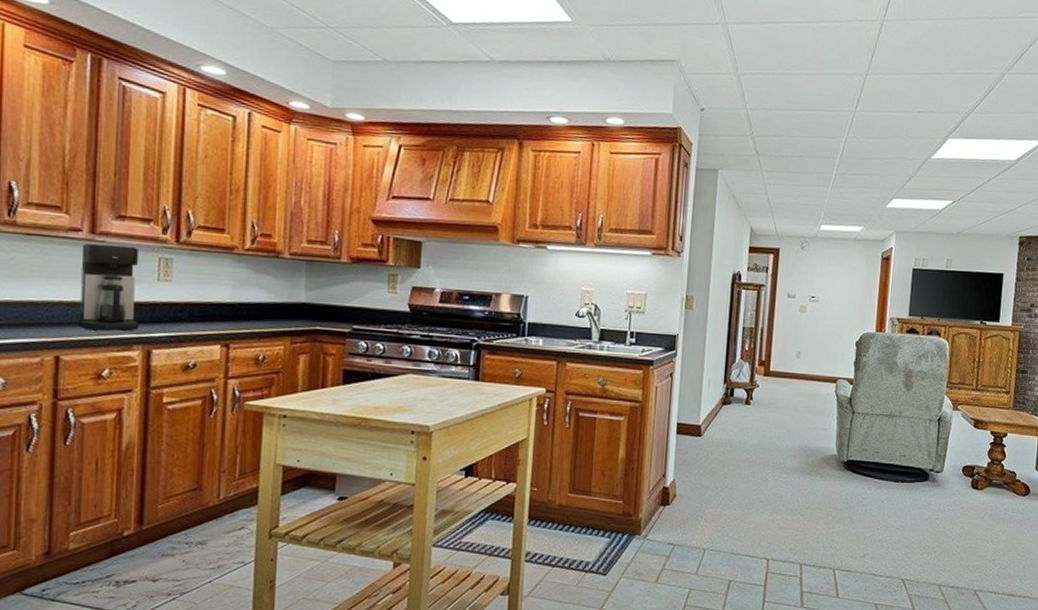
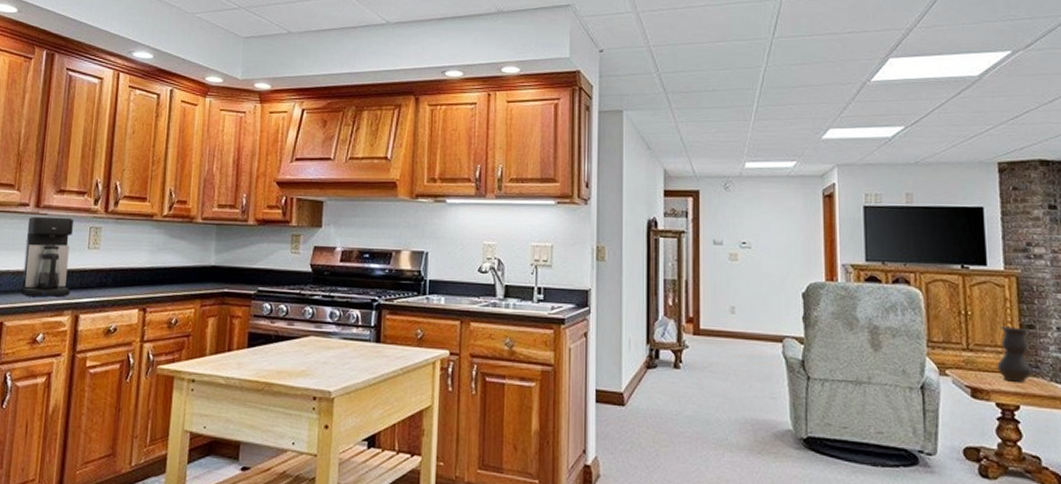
vase: none [995,371,1022,416] -> present [997,326,1033,384]

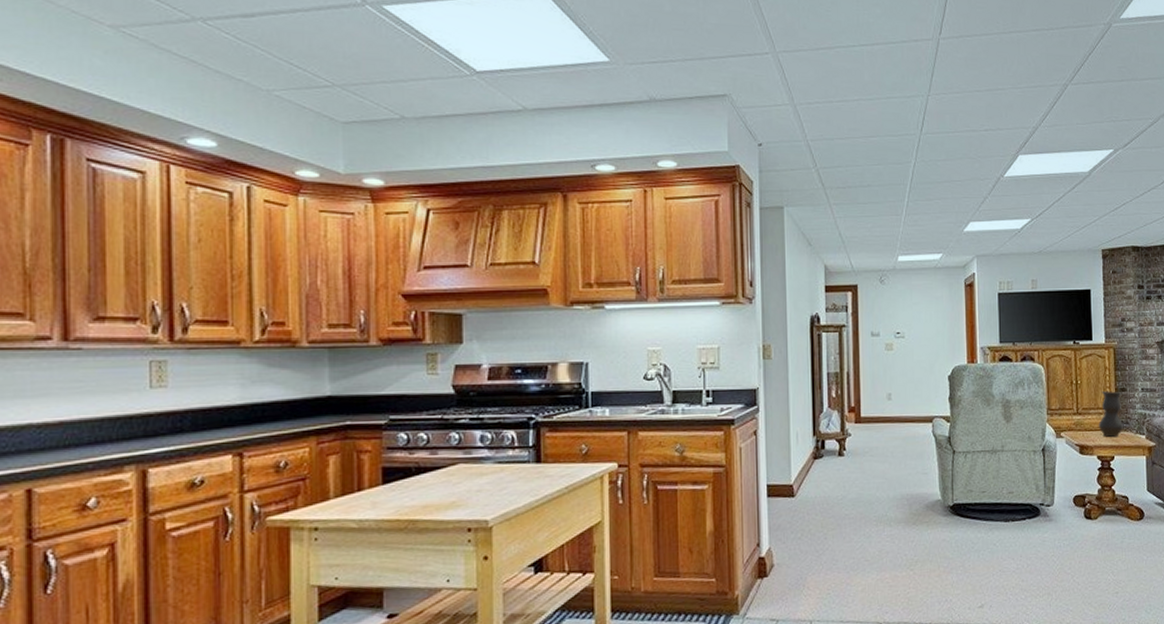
coffee maker: present [20,216,74,298] -> none [52,351,131,454]

